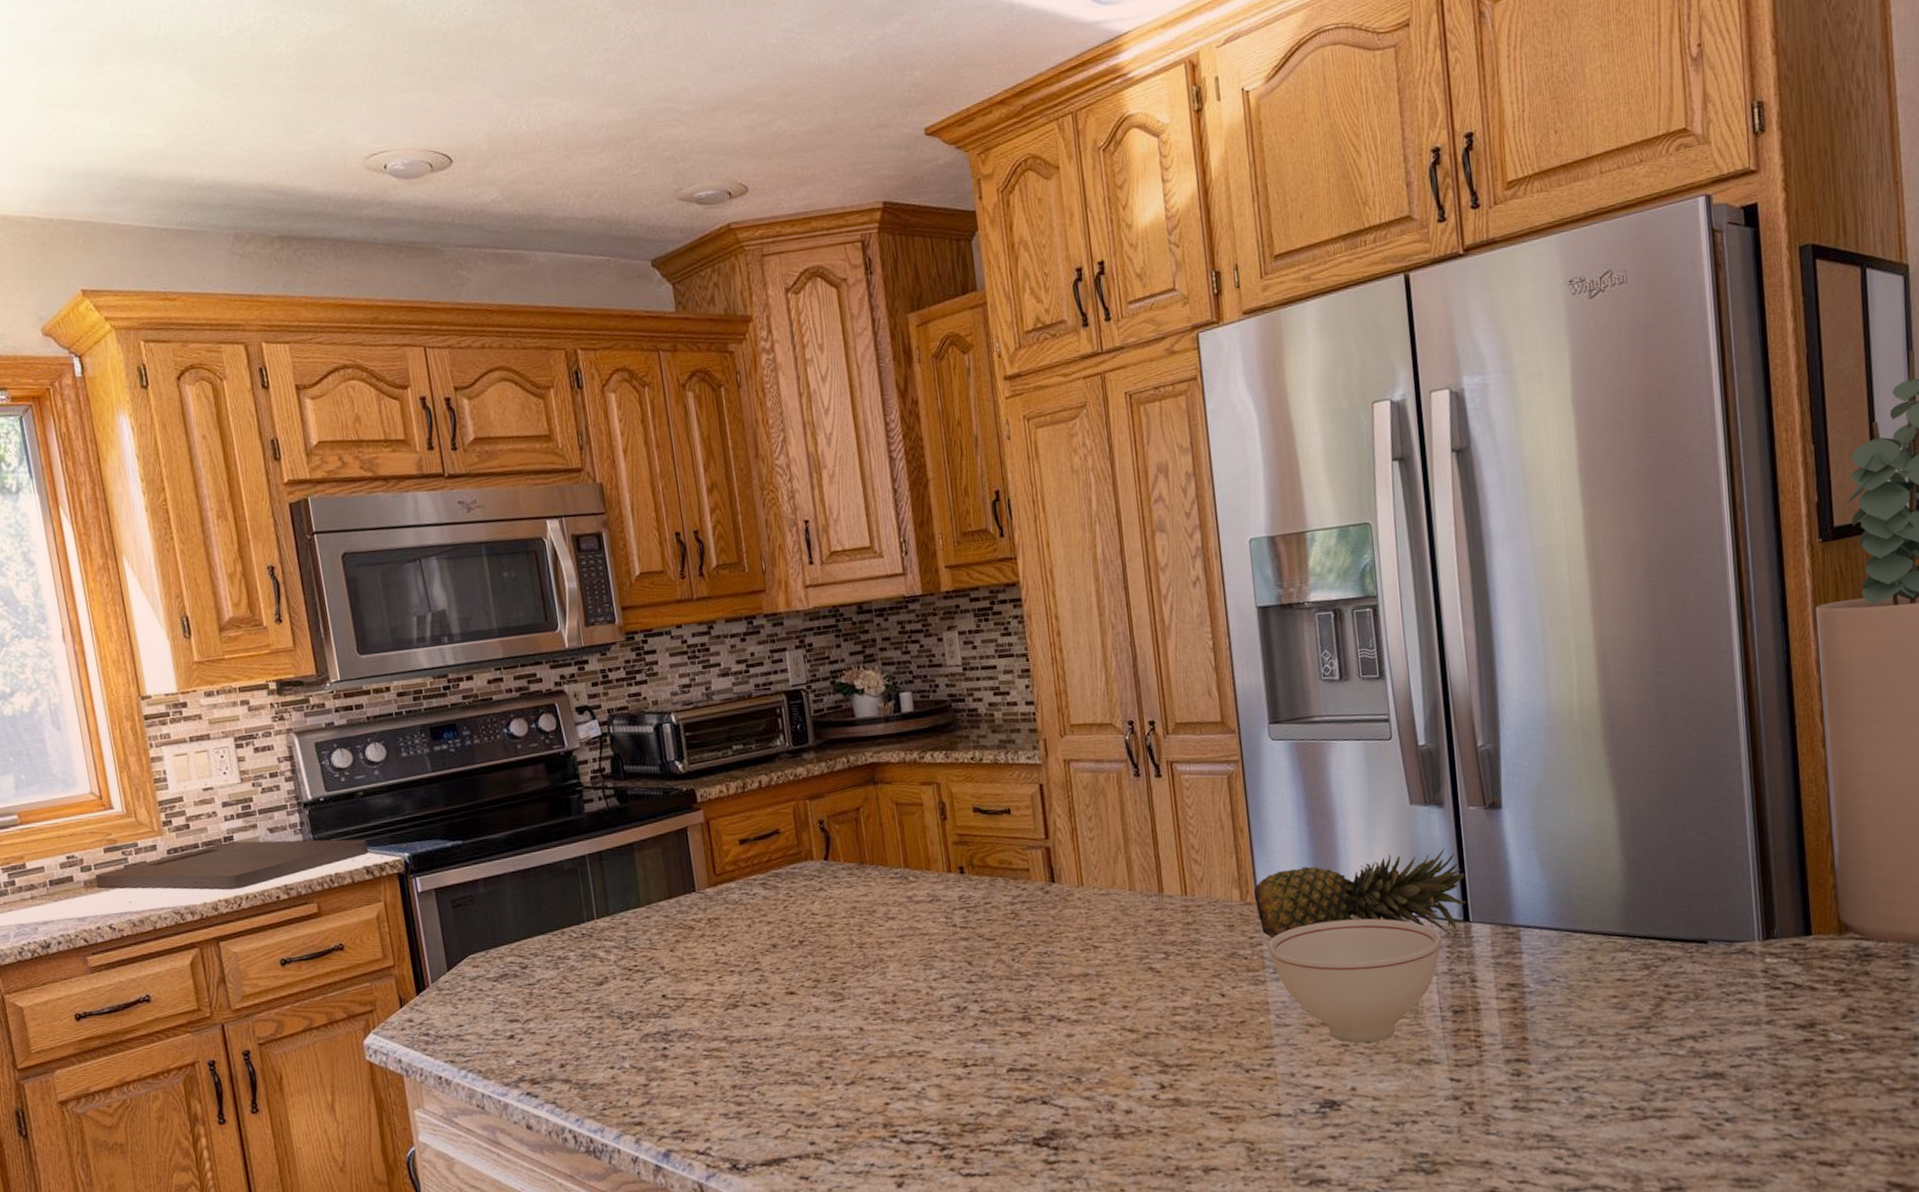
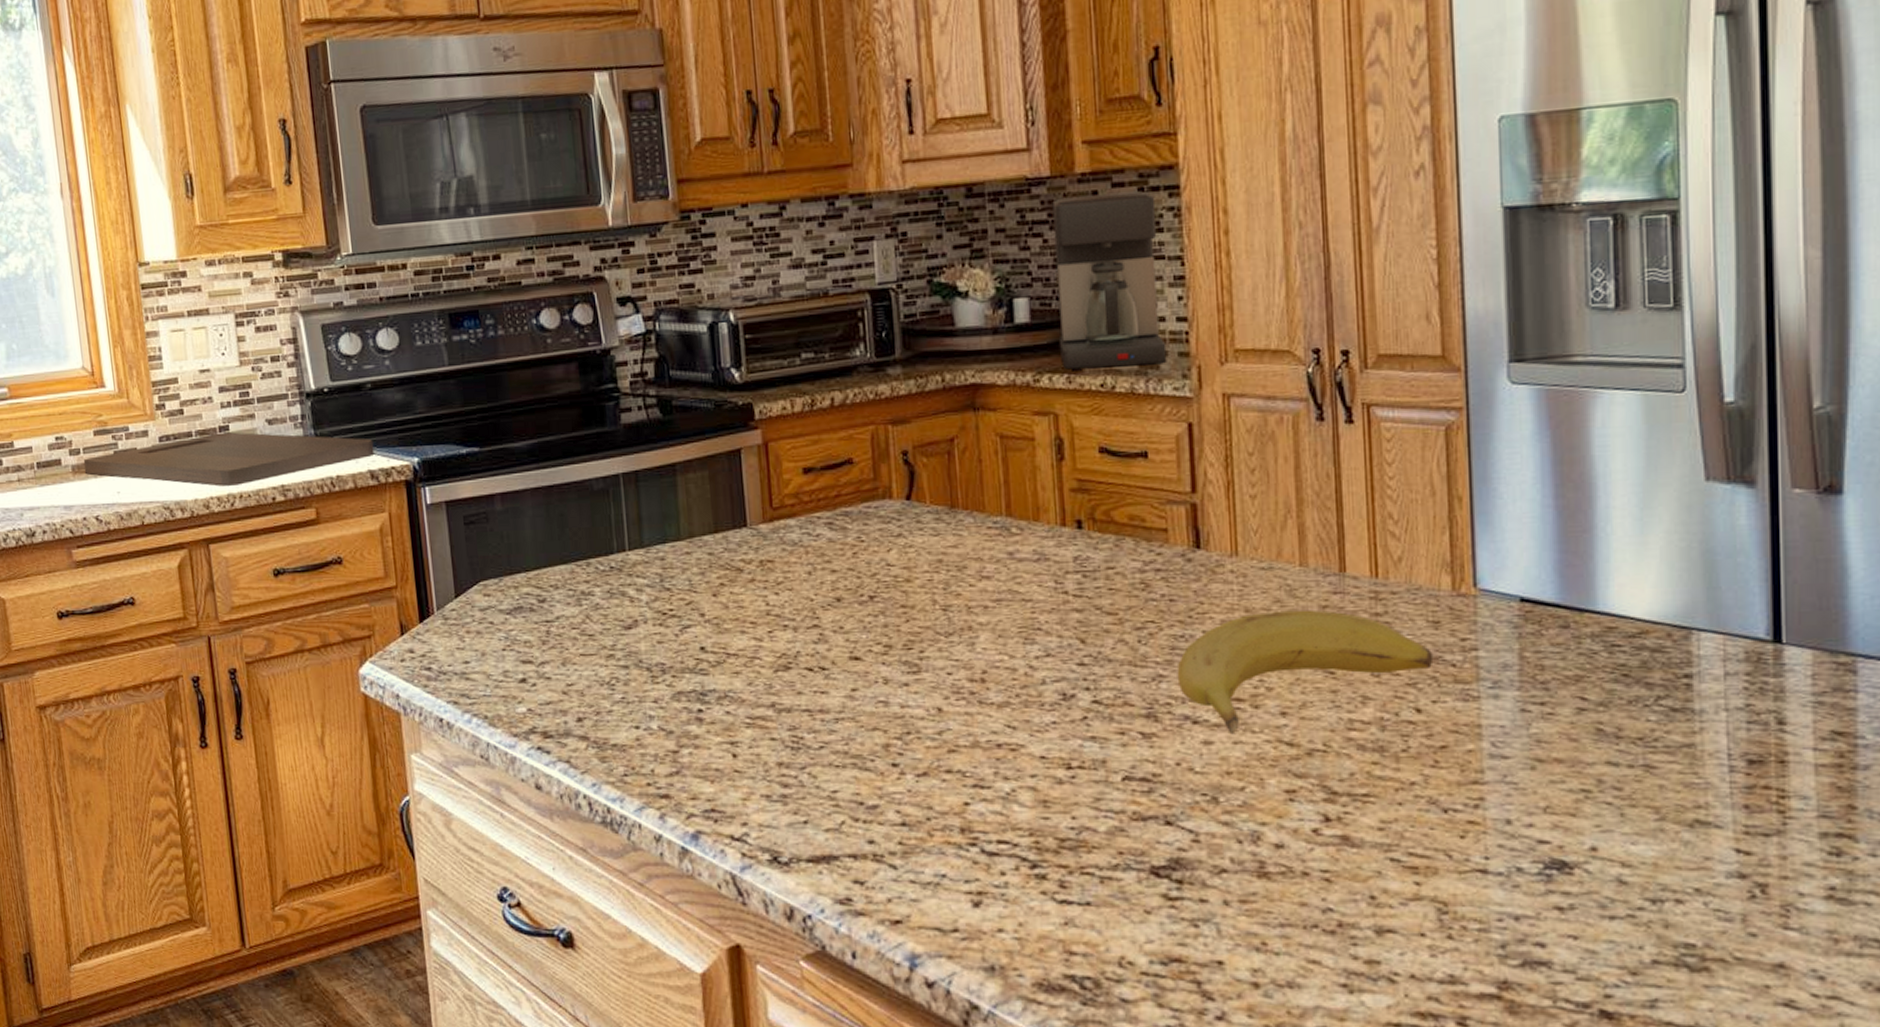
coffee maker: none [925,604,1021,748] -> present [1052,191,1167,370]
fruit: none [1043,924,1231,1026] -> present [1177,610,1434,733]
fruit: present [1253,848,1467,939] -> none [1471,542,1780,656]
bowl: present [1267,918,1442,1043] -> none [1484,626,1739,790]

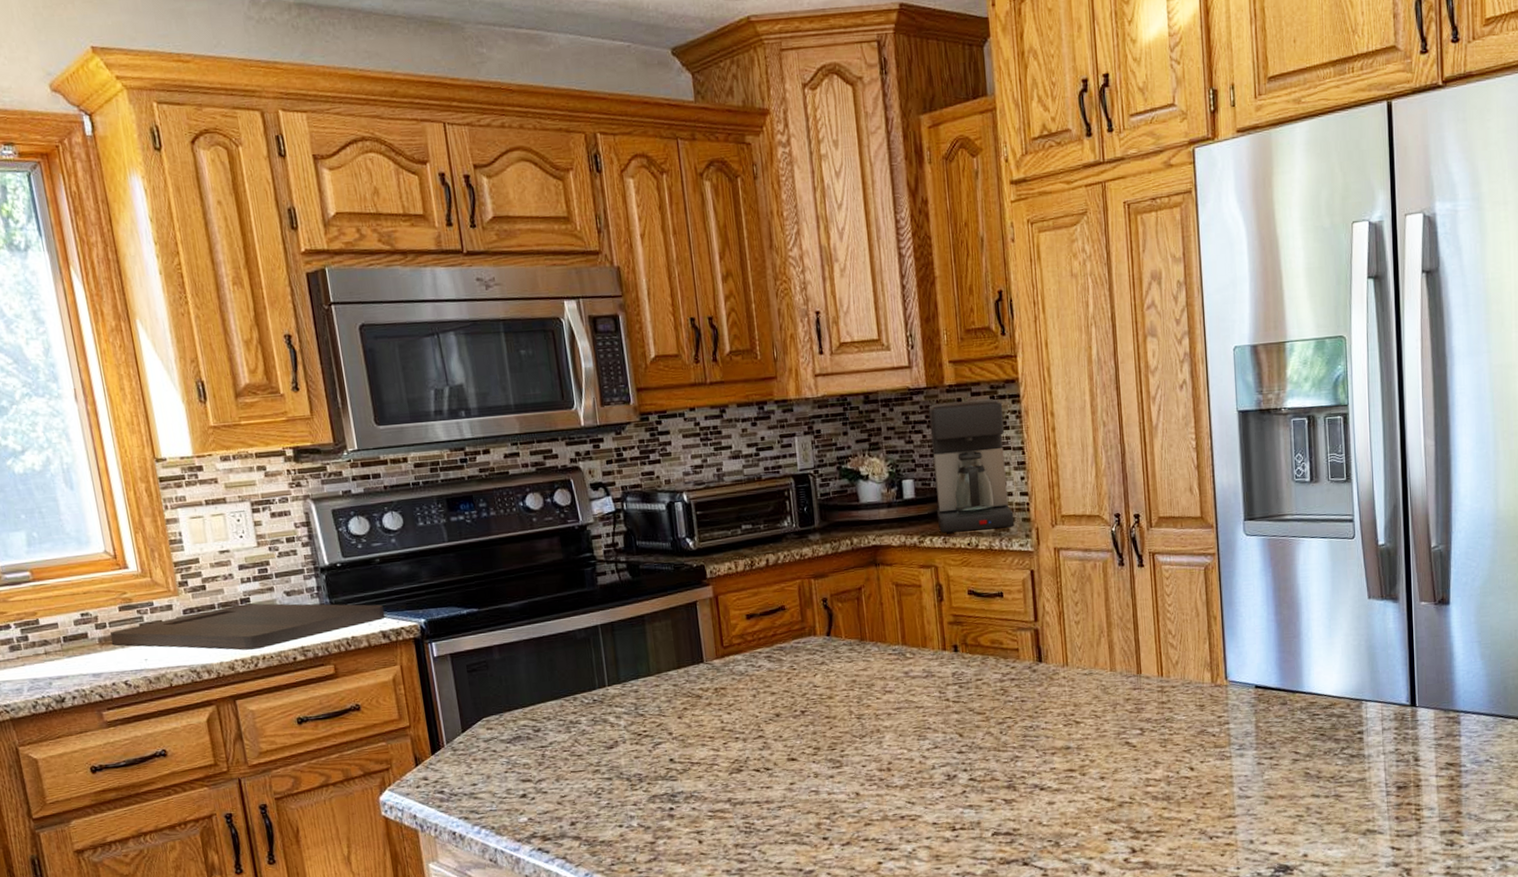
fruit: present [1177,610,1434,733] -> none [1028,702,1201,795]

